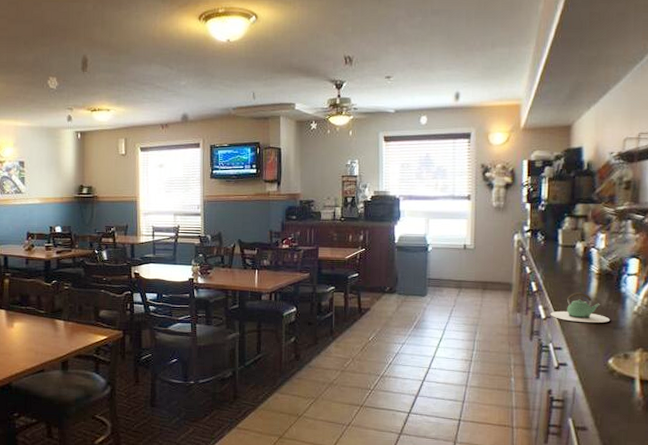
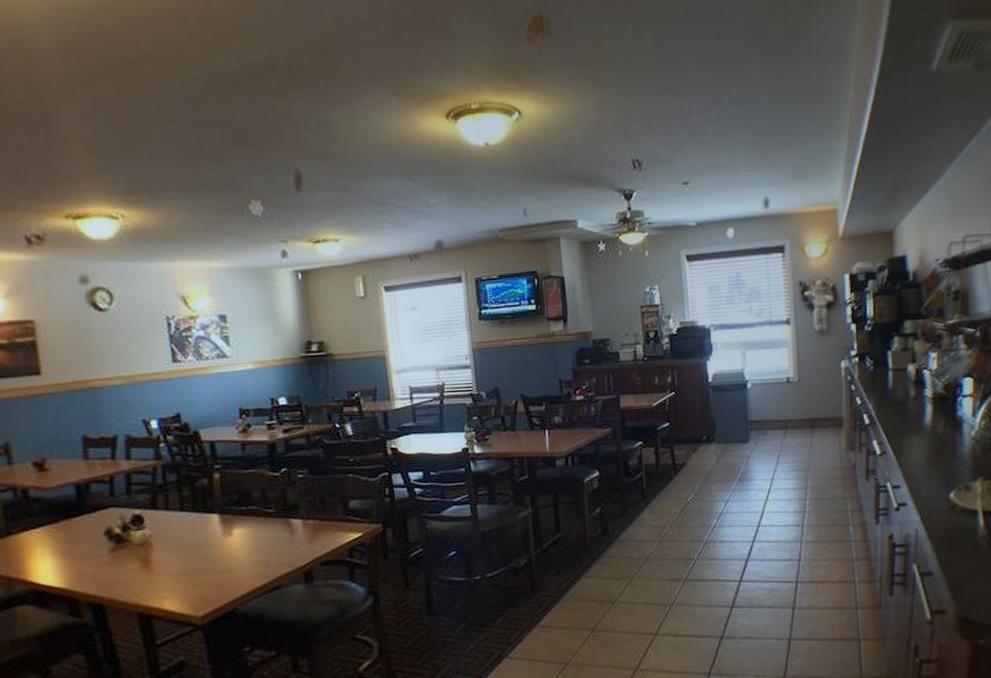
teapot: present [550,292,611,323] -> none [885,421,949,455]

